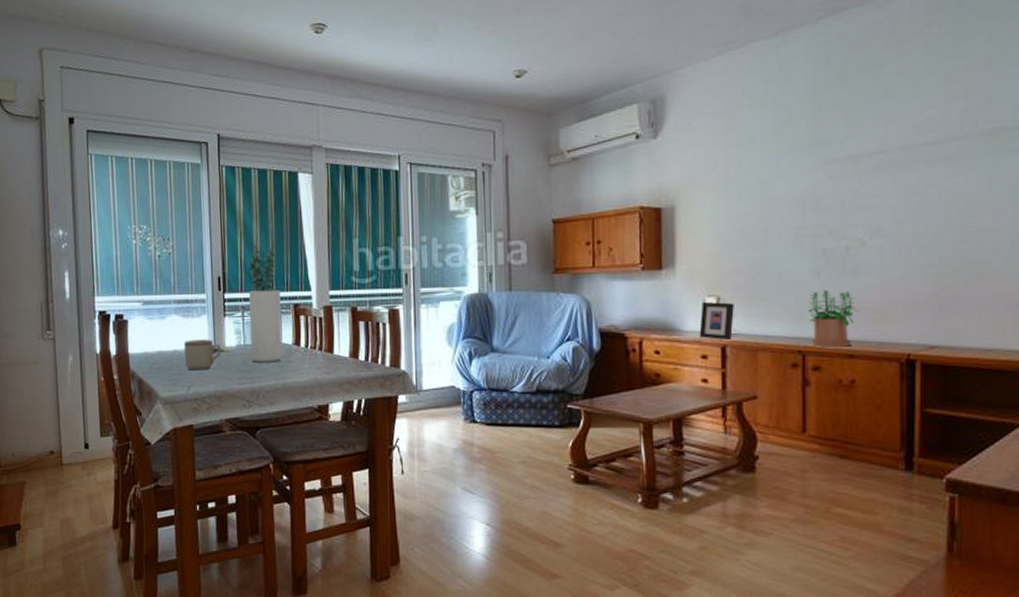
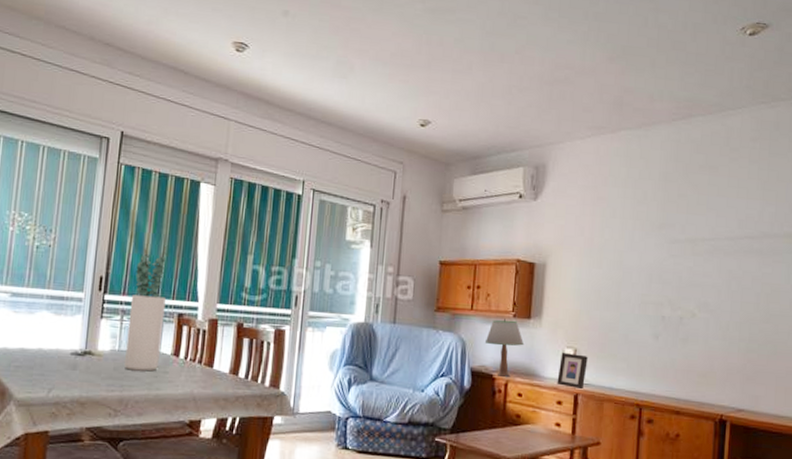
mug: present [184,339,221,371] -> none [49,339,93,373]
table lamp: none [613,272,658,336] -> present [486,318,525,378]
potted plant: present [808,290,859,348] -> none [647,352,687,405]

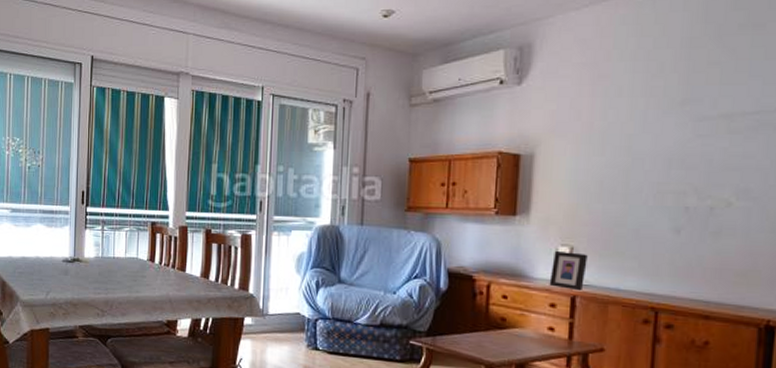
vase: present [125,246,168,372] -> none [108,160,140,276]
table lamp: present [486,318,525,378] -> none [464,216,509,280]

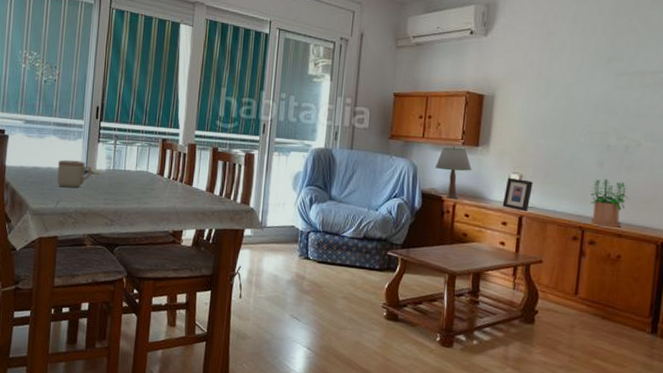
mug: none [46,248,80,278] -> present [57,159,92,188]
table lamp: none [464,216,509,280] -> present [436,146,472,200]
potted plant: none [664,248,719,308] -> present [590,179,630,228]

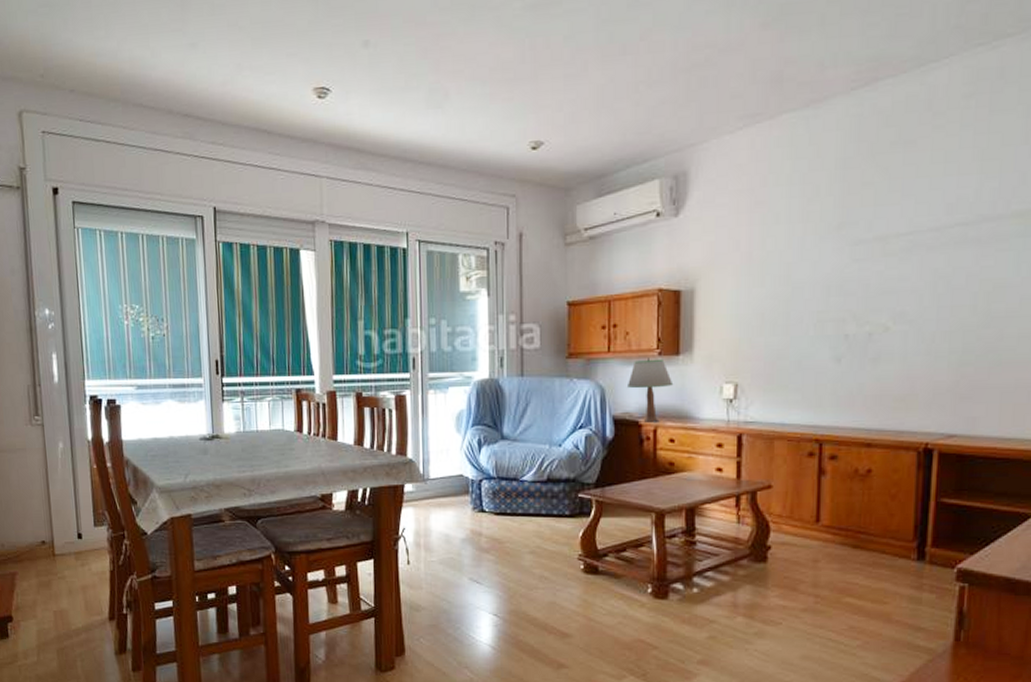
mug: present [57,159,92,188] -> none [181,425,220,458]
picture frame: present [502,177,533,212] -> none [715,388,752,429]
potted plant: present [590,179,630,228] -> none [827,377,879,437]

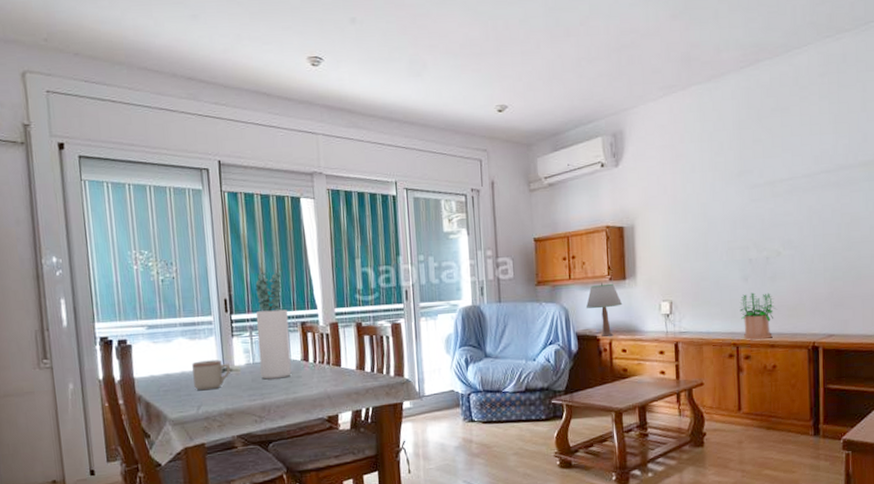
mug: none [181,425,220,458] -> present [192,359,230,391]
vase: none [248,322,284,450] -> present [255,263,292,380]
potted plant: none [827,377,879,437] -> present [739,292,778,340]

